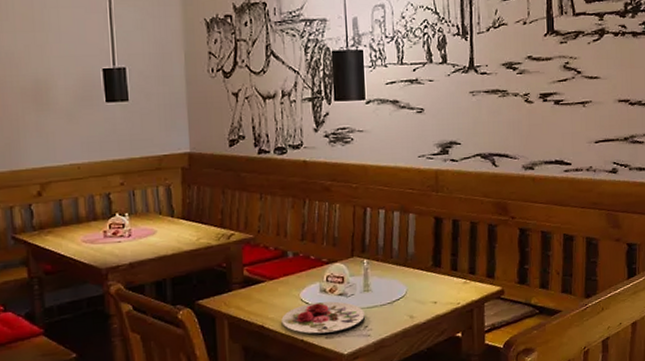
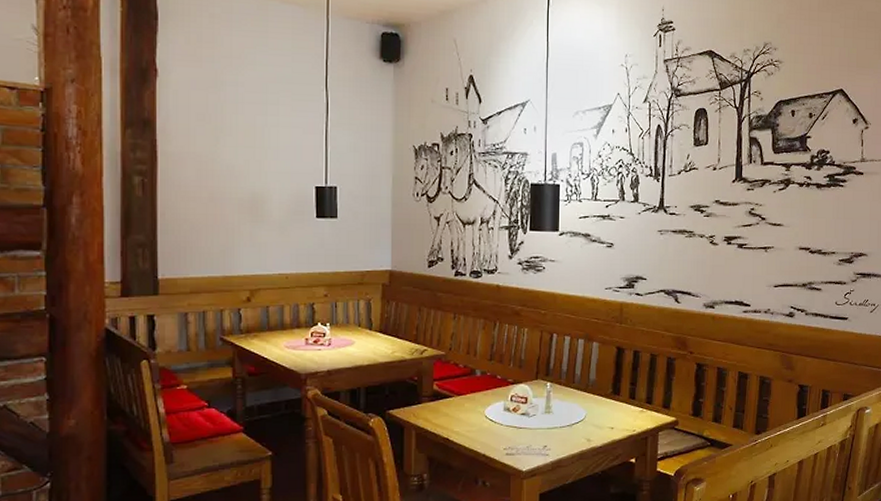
plate: present [281,301,365,334] -> none [466,420,544,450]

